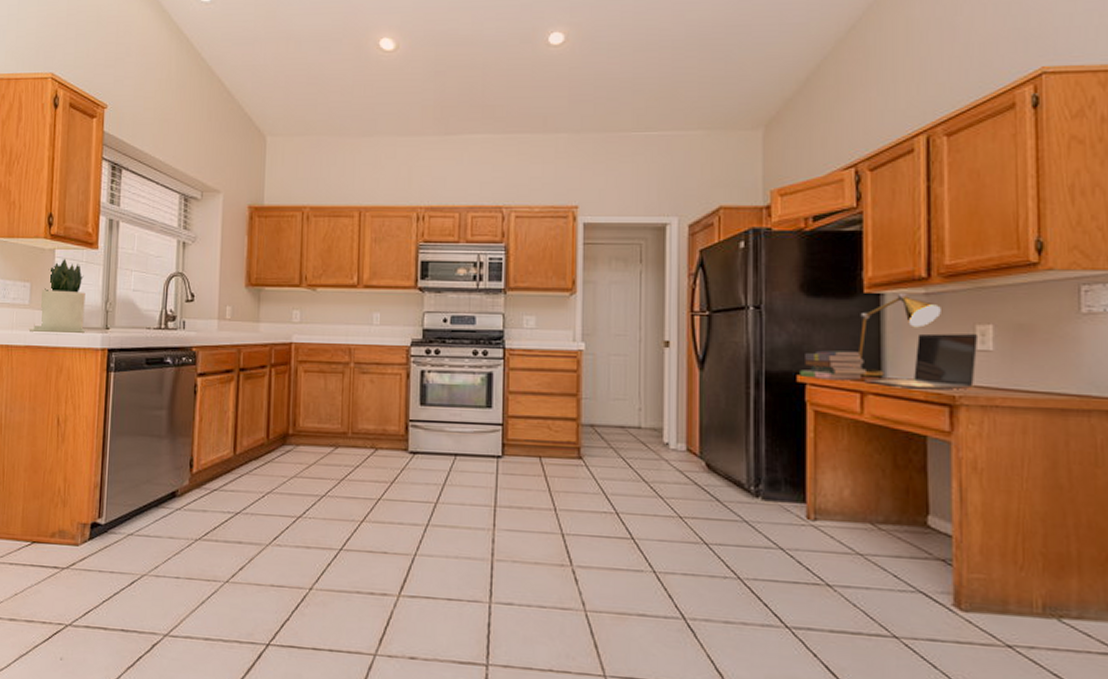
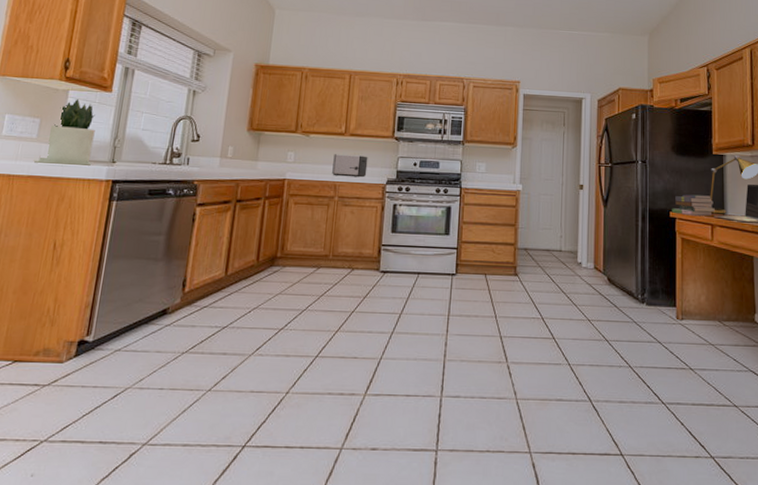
toaster: none [345,311,387,339] -> present [332,154,368,178]

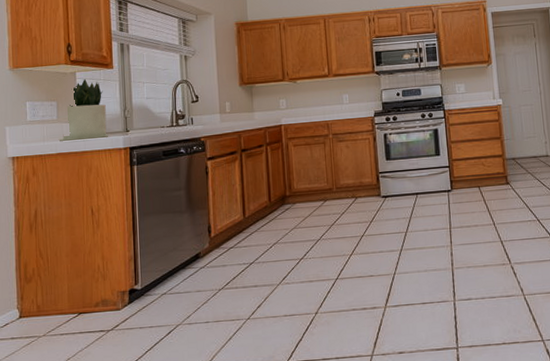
toaster: present [332,154,368,178] -> none [322,93,355,116]

